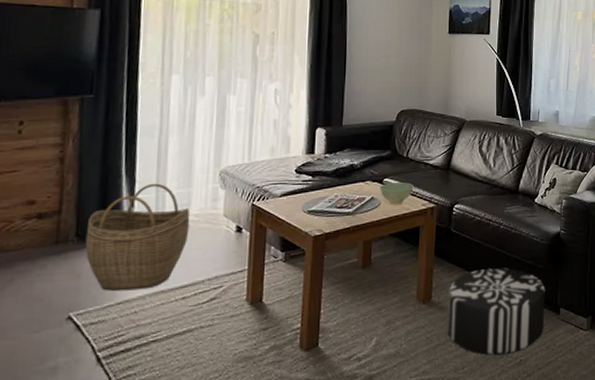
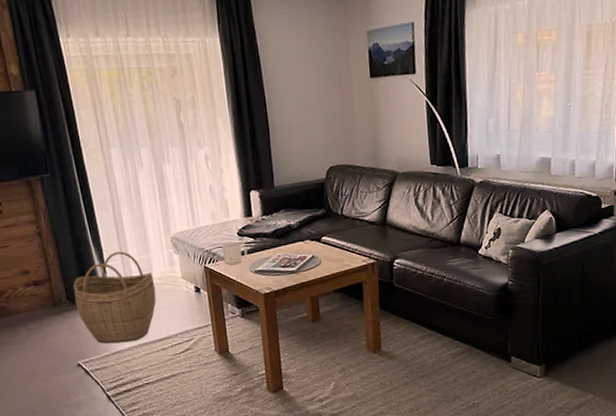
mug: none [275,180,303,204] -> present [221,242,248,265]
bowl: present [380,182,414,206] -> none [319,239,352,263]
pouf: present [447,268,546,355] -> none [397,319,496,399]

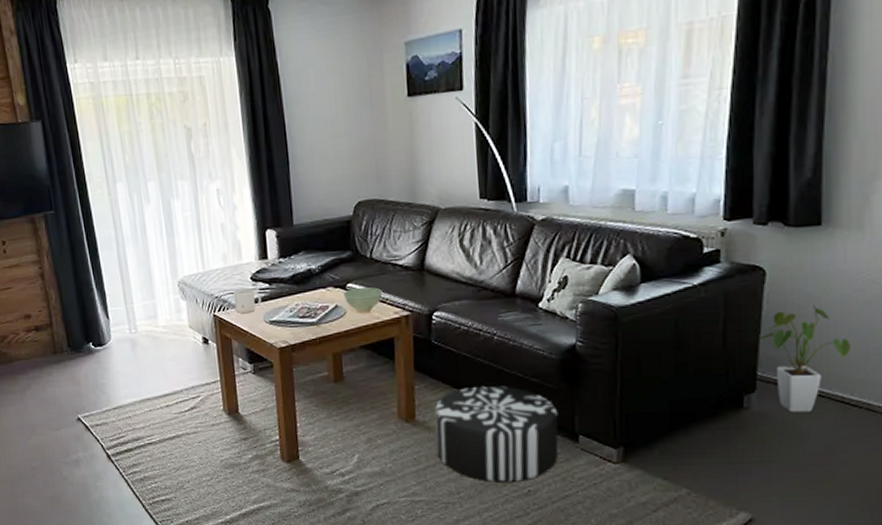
woven basket: present [73,251,156,344] -> none [75,295,161,398]
bowl: none [319,239,352,263] -> present [343,287,383,314]
pouf: none [397,319,496,399] -> present [434,386,559,482]

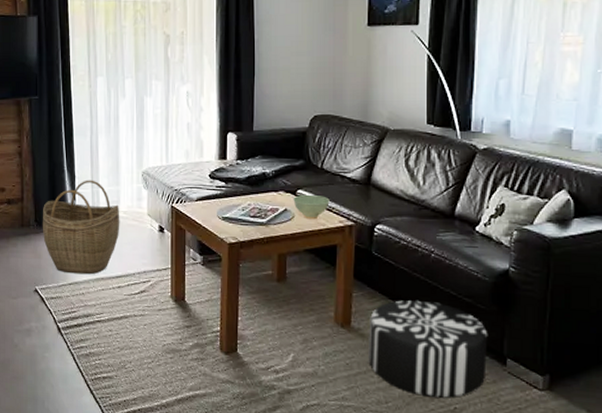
woven basket: none [75,295,161,398] -> present [42,180,120,275]
mug: present [233,288,262,314] -> none [191,185,217,208]

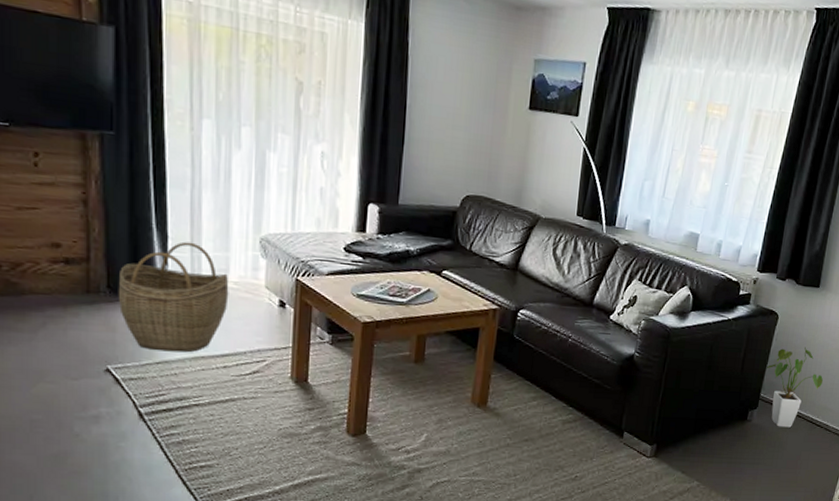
bowl: present [293,194,330,220] -> none [437,275,476,302]
pouf: present [368,300,488,398] -> none [501,381,611,468]

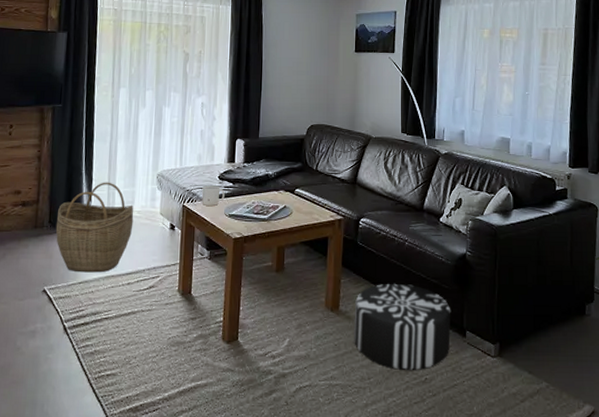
mug: none [321,257,352,284] -> present [201,185,225,207]
pouf: none [501,381,611,468] -> present [354,284,451,370]

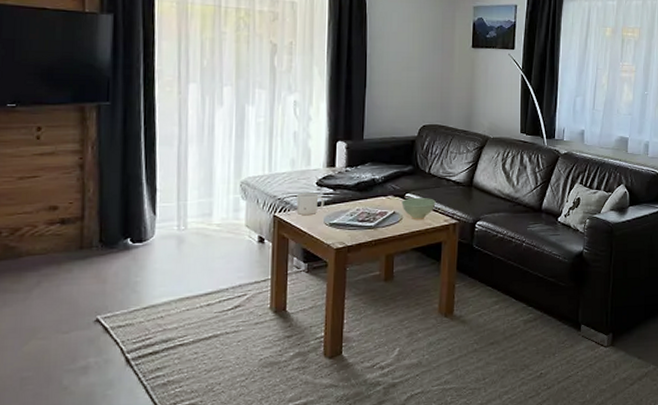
woven basket: present [55,182,134,273] -> none [109,192,212,297]
bowl: none [292,192,323,215] -> present [401,197,436,221]
pouf: present [354,284,451,370] -> none [469,284,567,368]

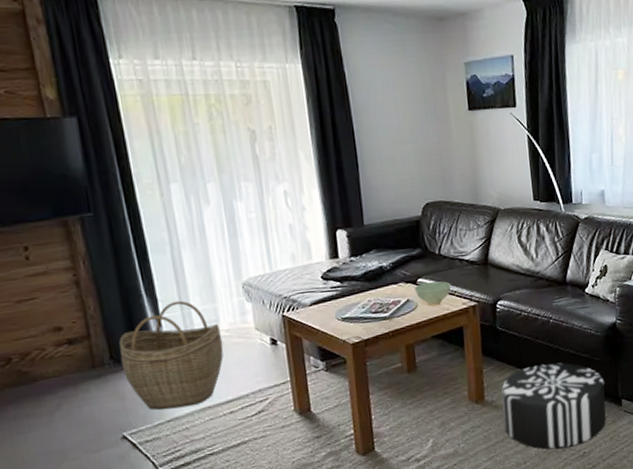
woven basket: none [109,192,212,297] -> present [119,300,224,410]
mug: present [296,192,324,216] -> none [303,287,333,313]
pouf: none [469,284,567,368] -> present [501,363,606,449]

